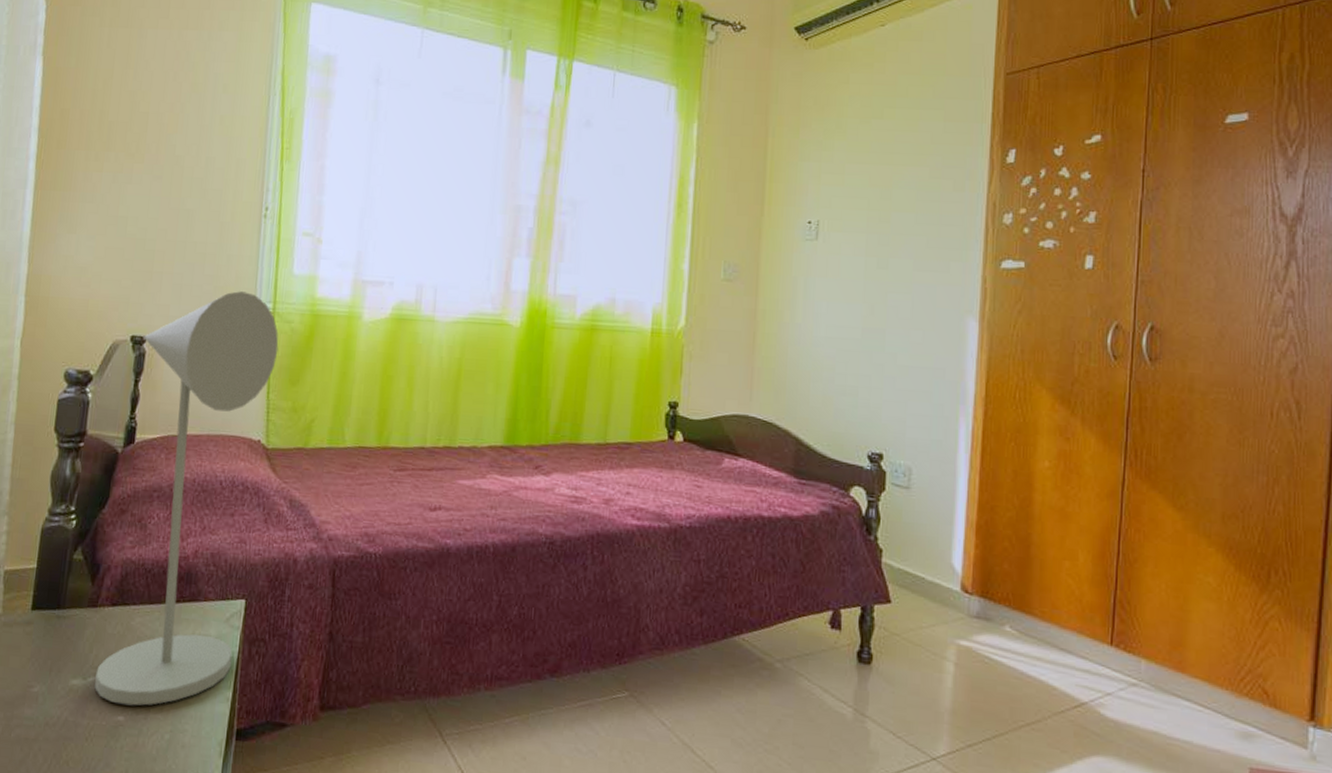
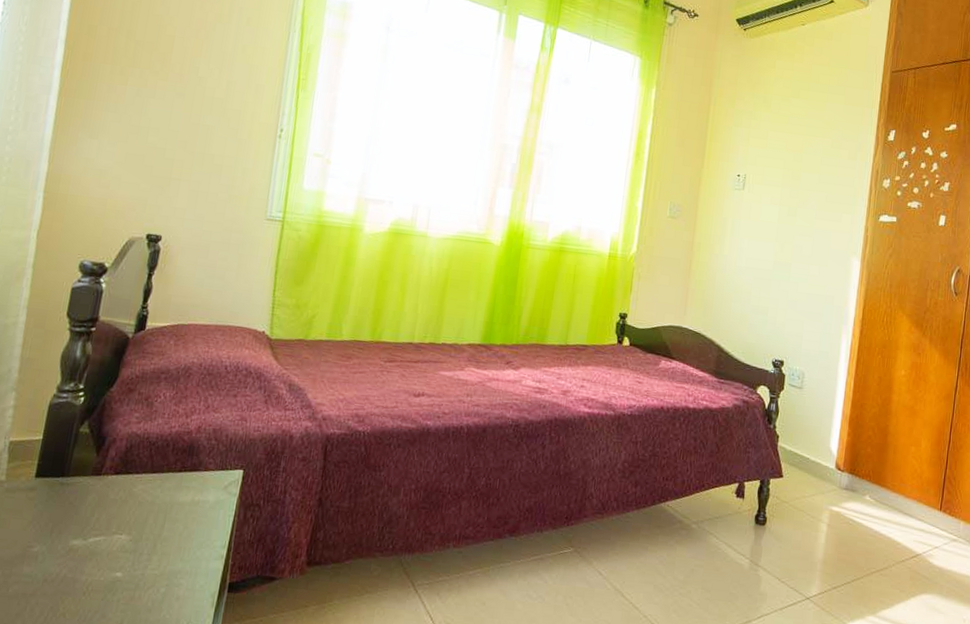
desk lamp: present [94,291,279,706] -> none [94,200,287,563]

